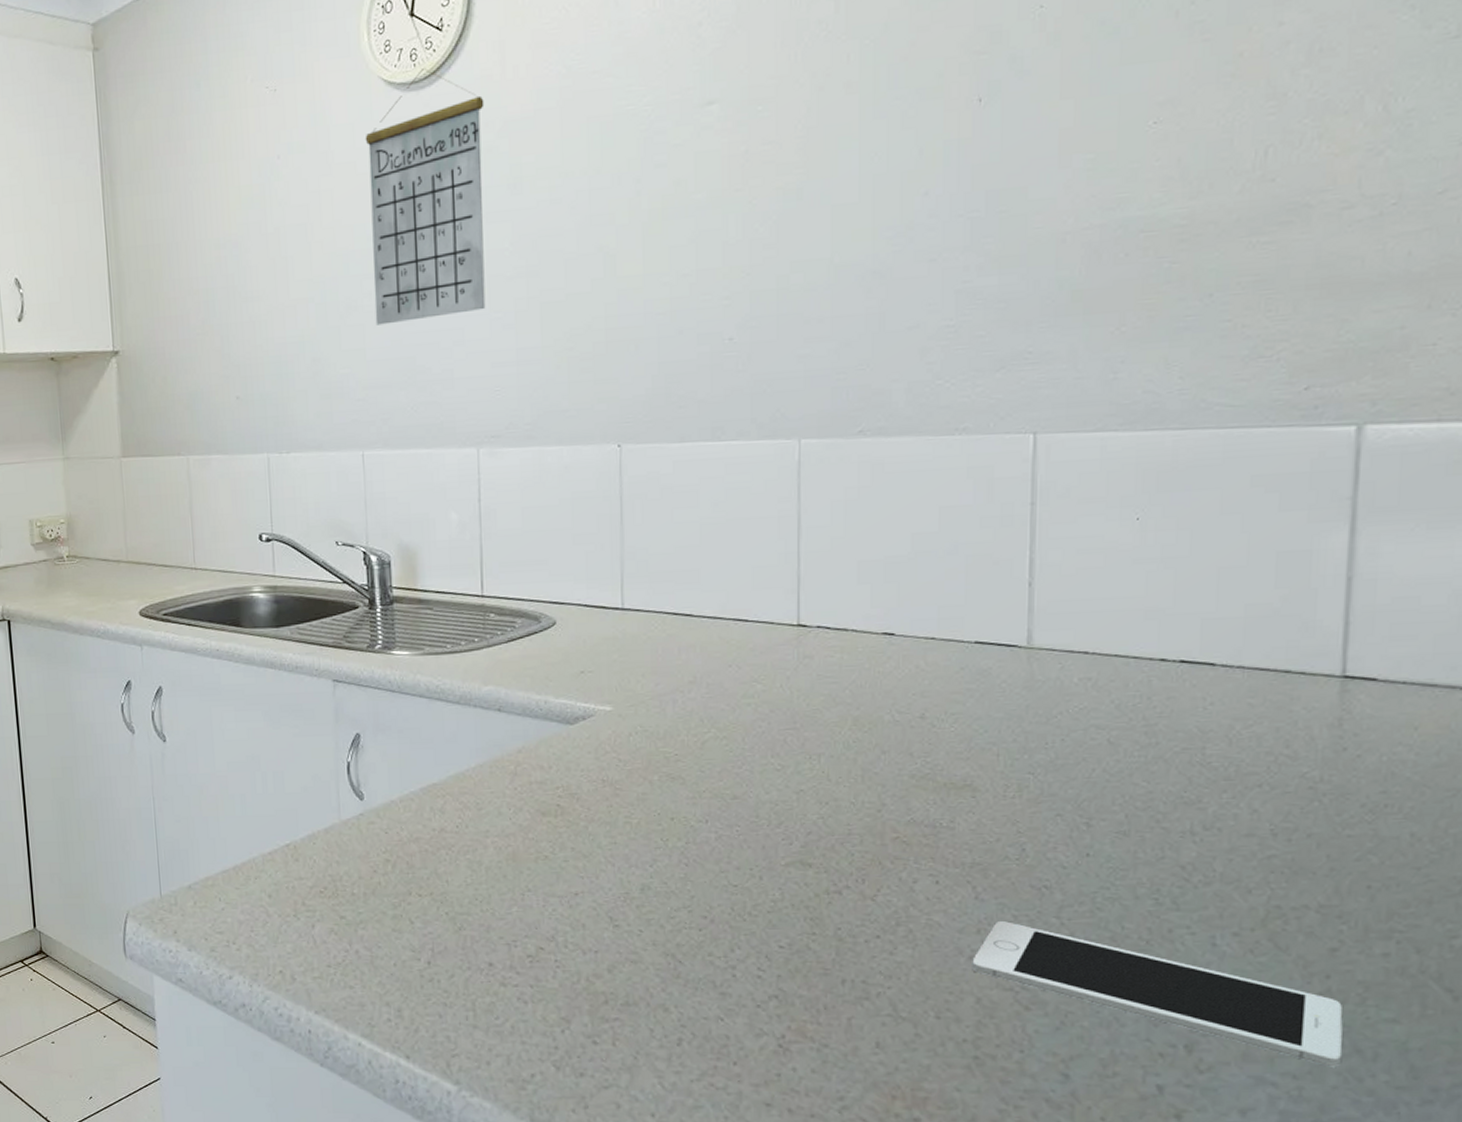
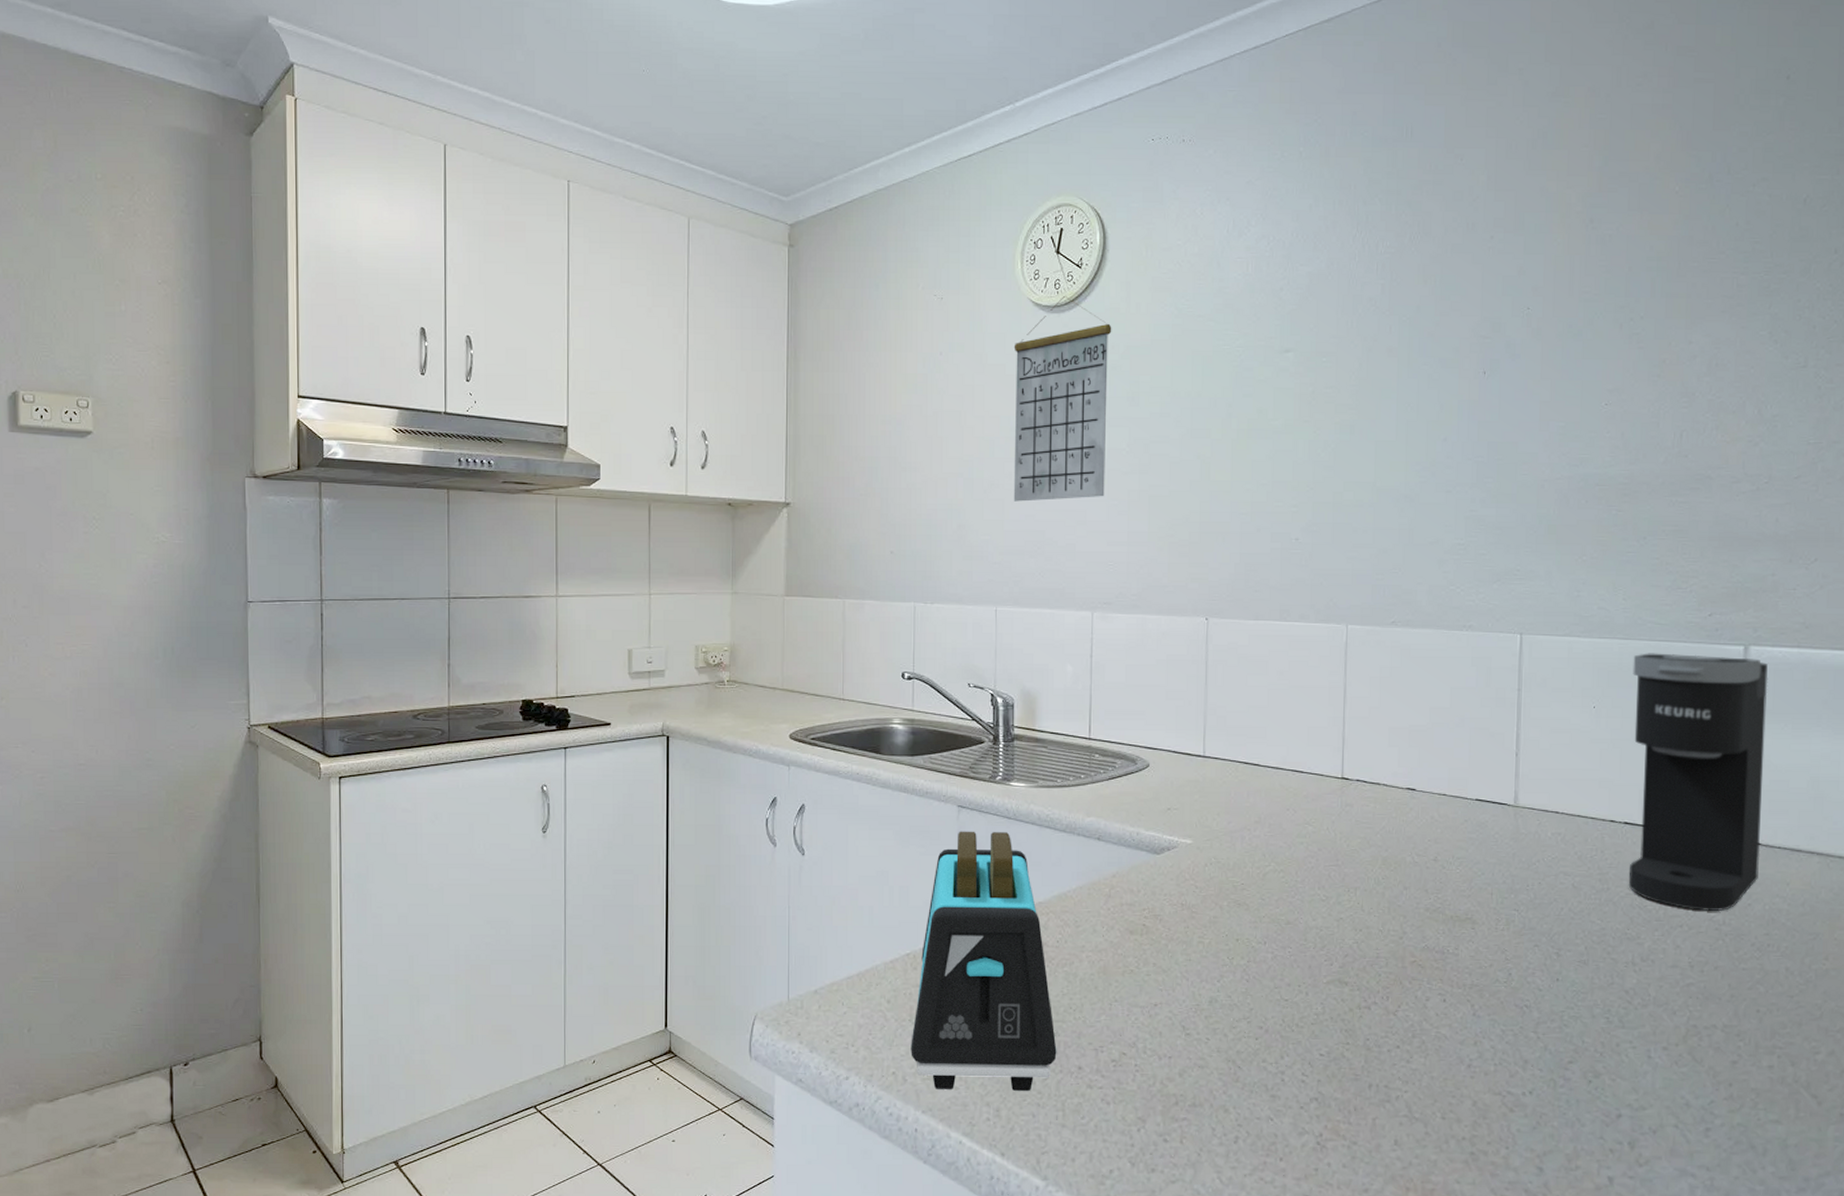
toaster: none [297,707,463,989] -> present [911,831,1057,1091]
cell phone: present [972,921,1343,1067] -> none [1470,1035,1742,1161]
coffee maker: none [1185,441,1392,766] -> present [1628,653,1768,911]

